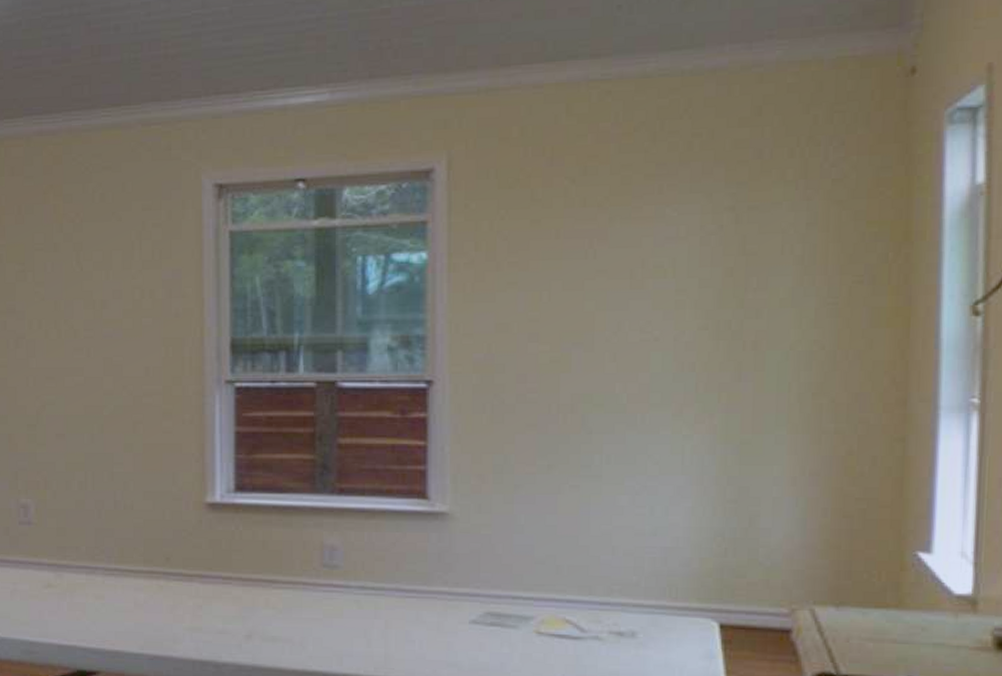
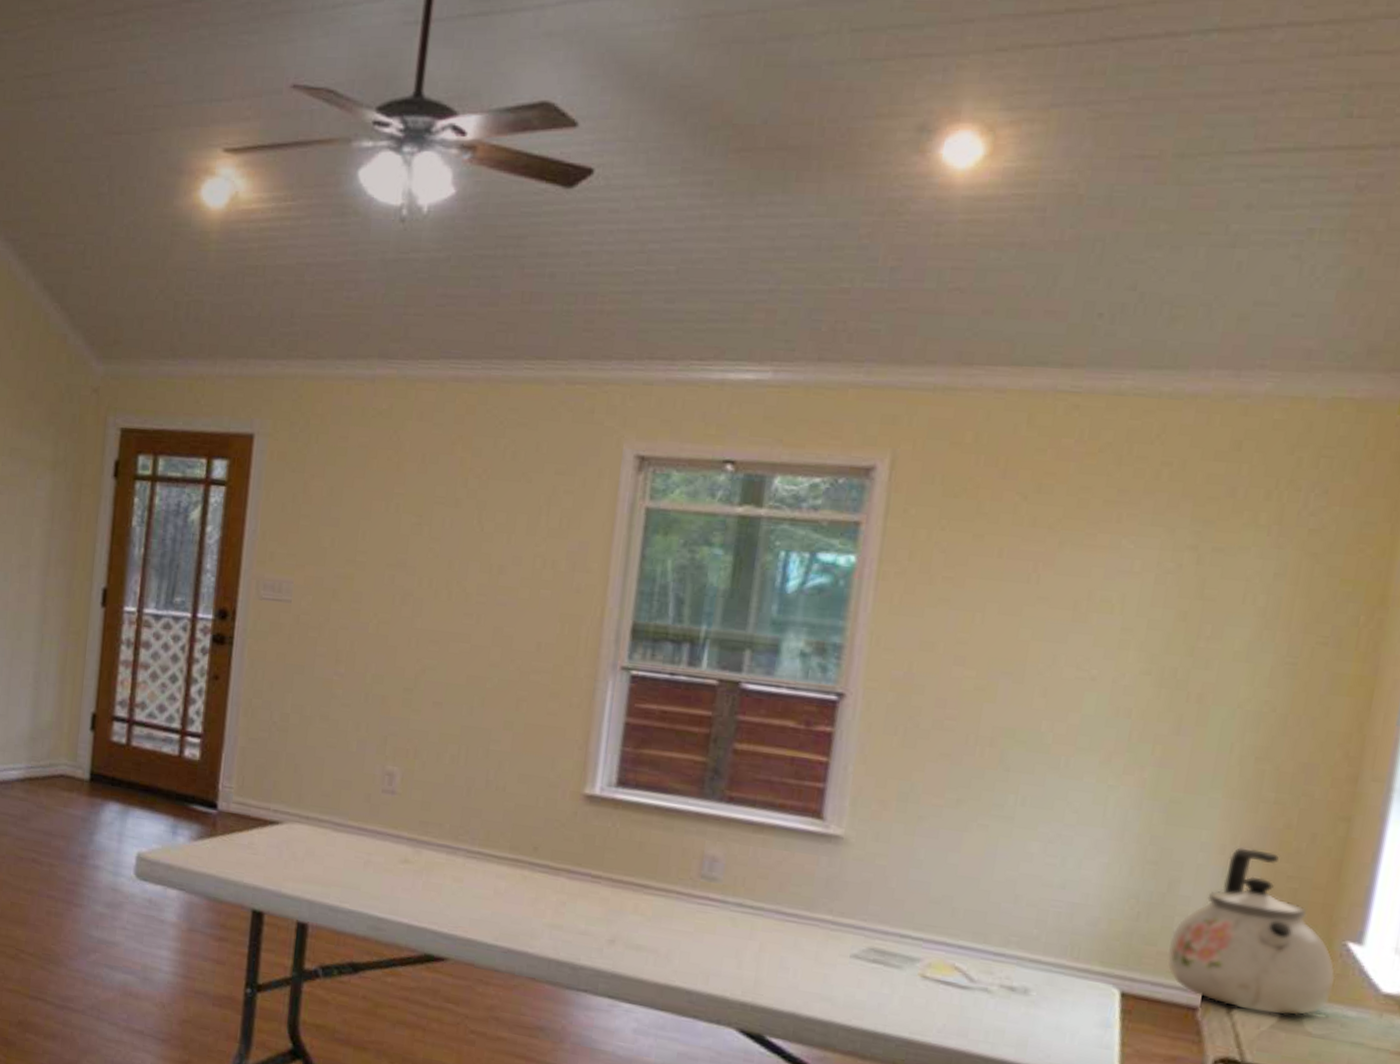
kettle: none [756,478,911,626] -> present [1166,847,1336,1016]

